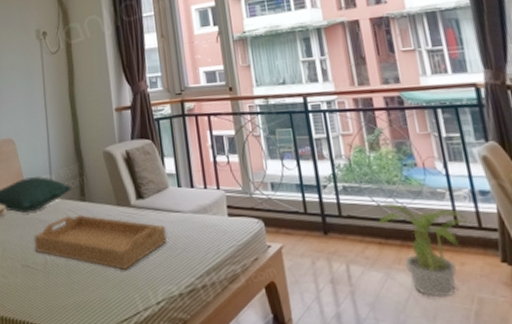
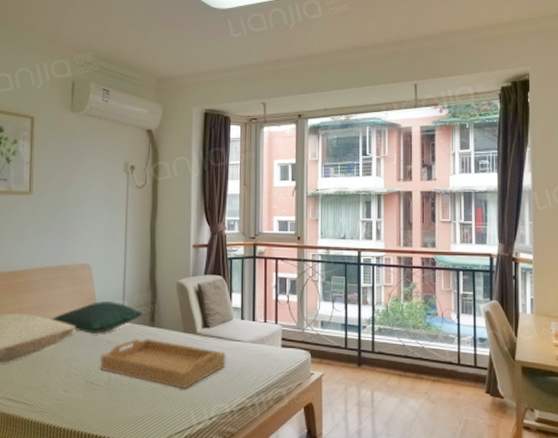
potted plant: present [378,203,475,298] -> none [401,343,472,419]

